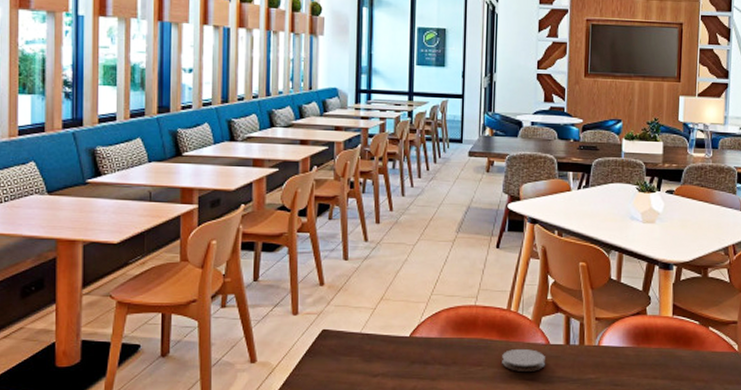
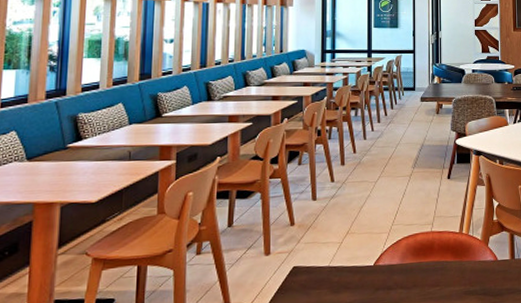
coaster: present [502,348,545,371] -> none [457,266,494,288]

